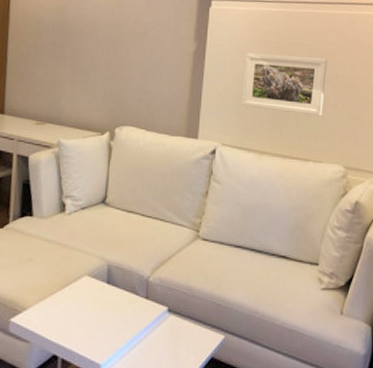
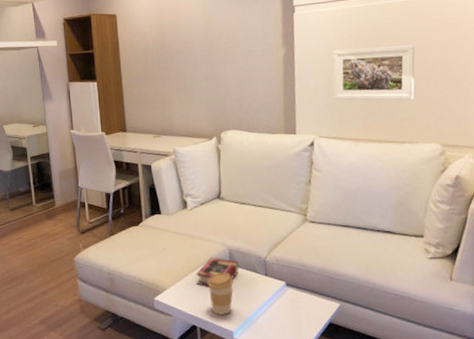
book: none [64,272,117,308] -> present [196,257,239,287]
coffee cup: none [77,292,109,343] -> present [207,272,234,315]

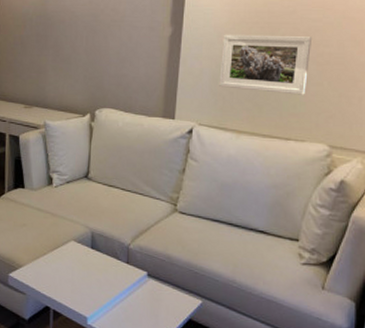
book: present [196,257,239,287] -> none [54,238,101,268]
coffee cup: present [207,272,234,315] -> none [65,255,93,299]

